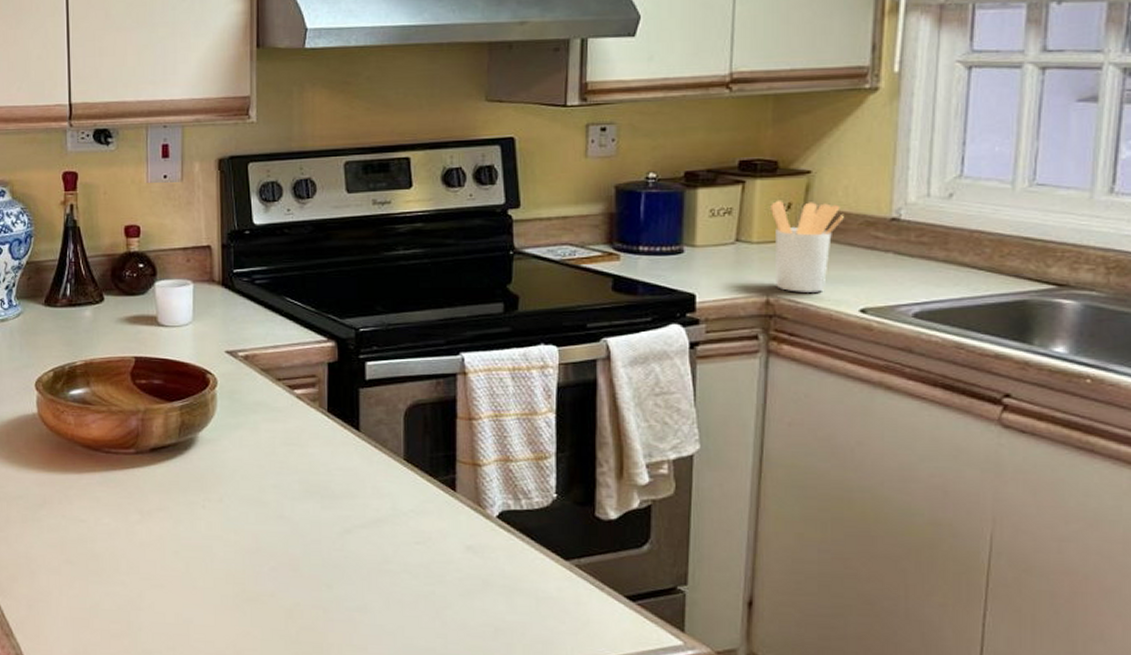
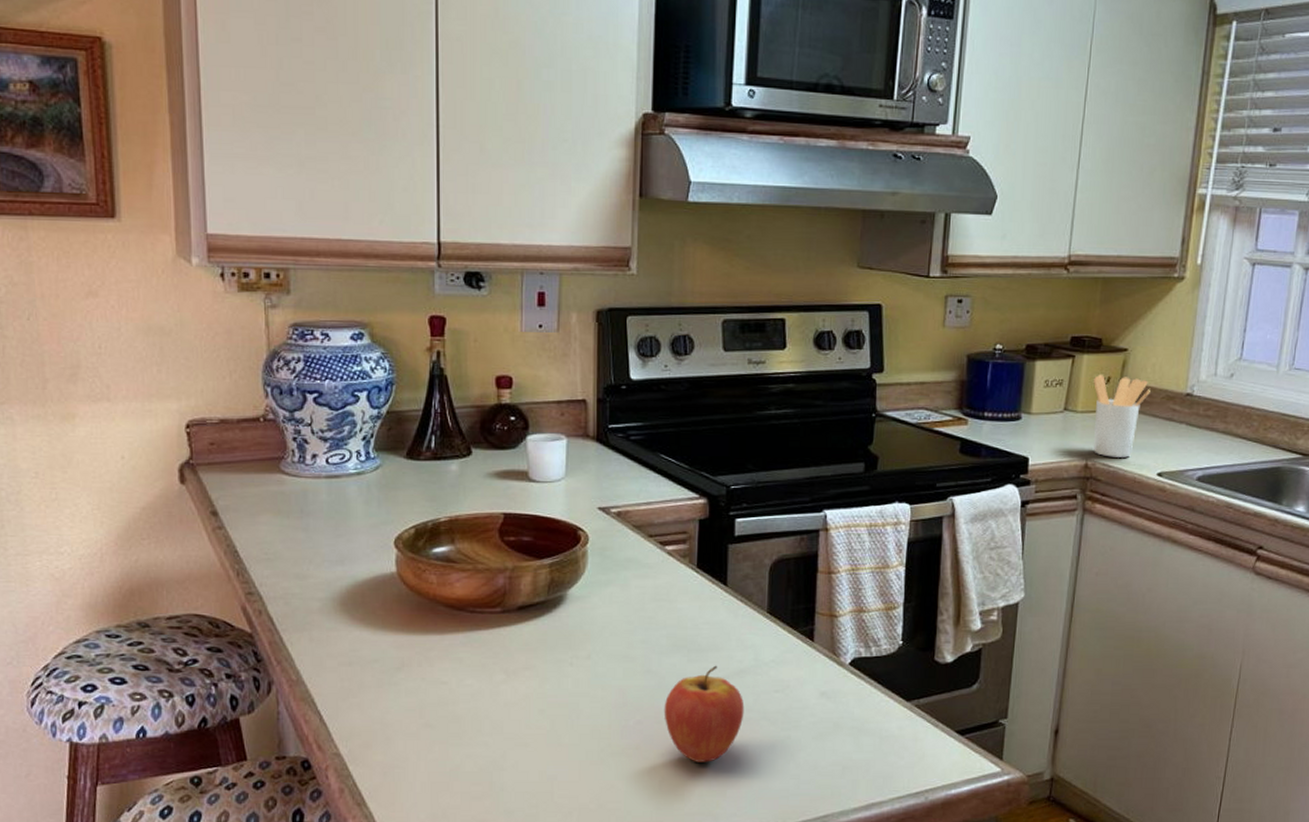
fruit: none [298,513,384,615] -> present [664,665,745,762]

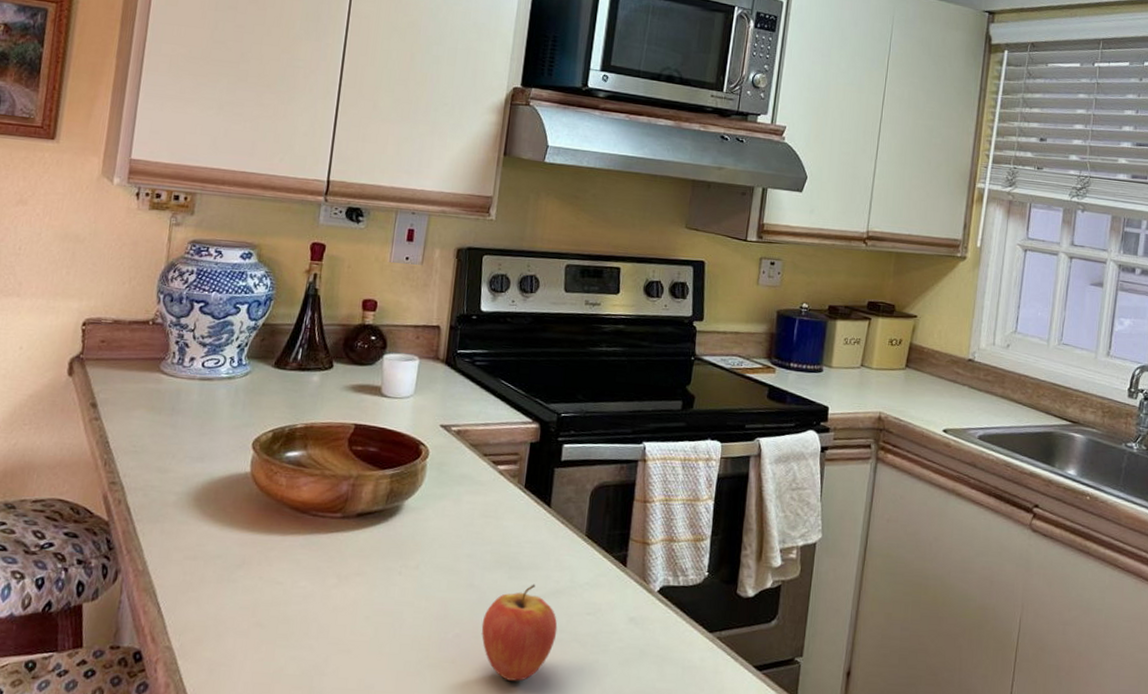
utensil holder: present [1093,374,1150,458] -> none [886,336,937,413]

